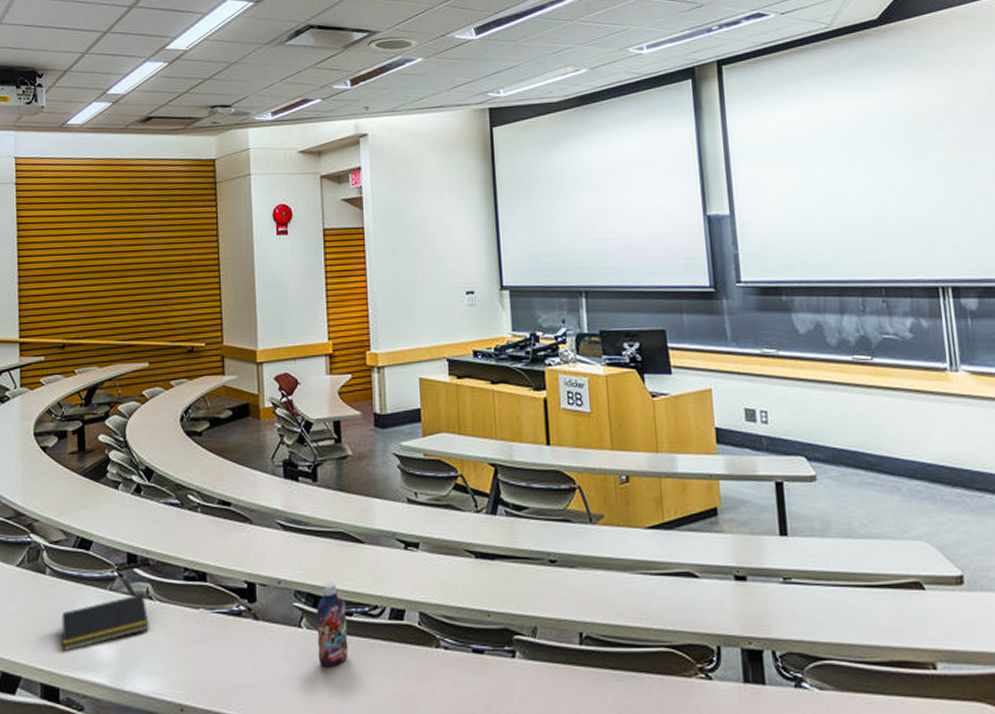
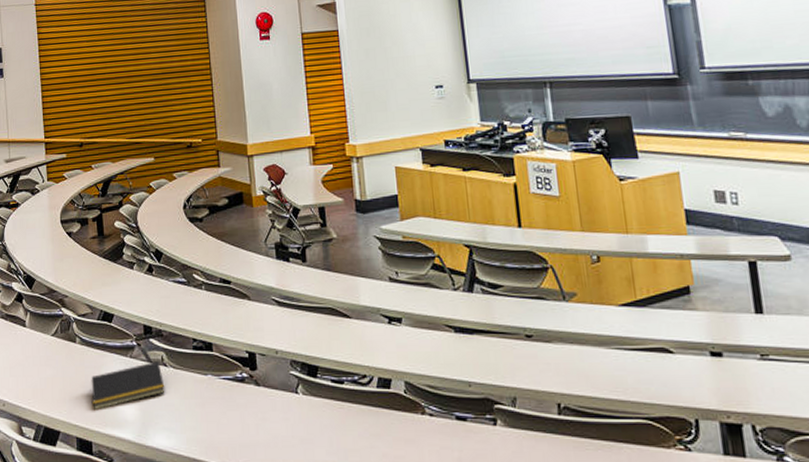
bottle: present [317,582,348,667] -> none [311,352,342,430]

